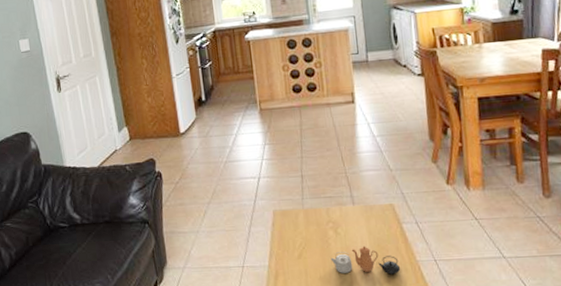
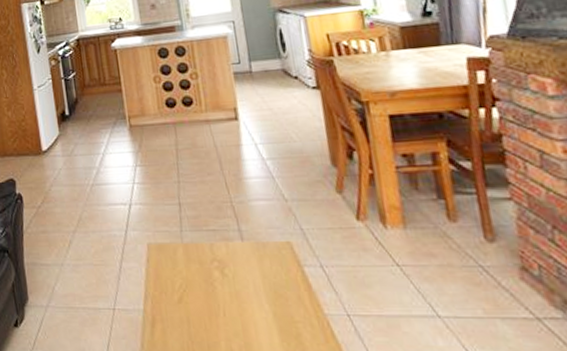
teapot: present [330,246,401,275] -> none [217,292,305,330]

